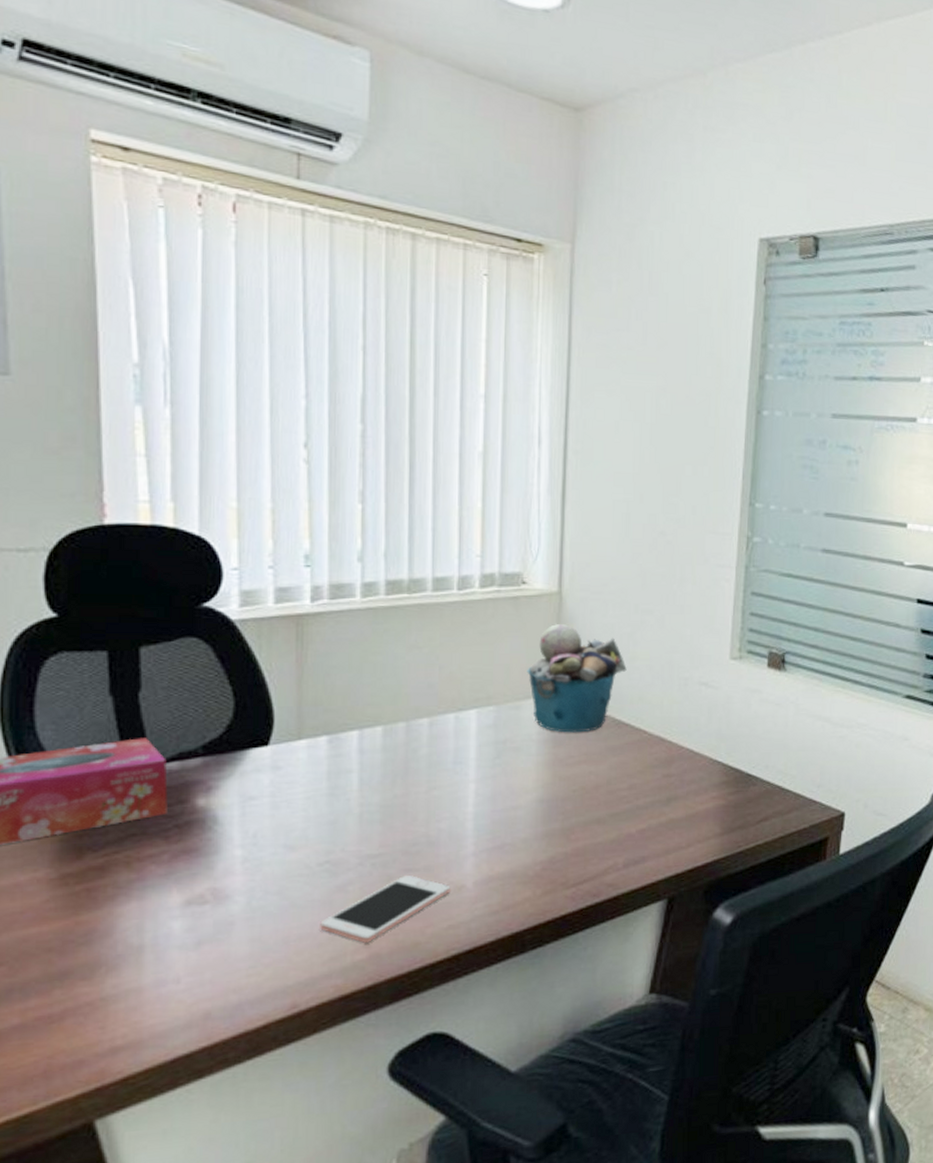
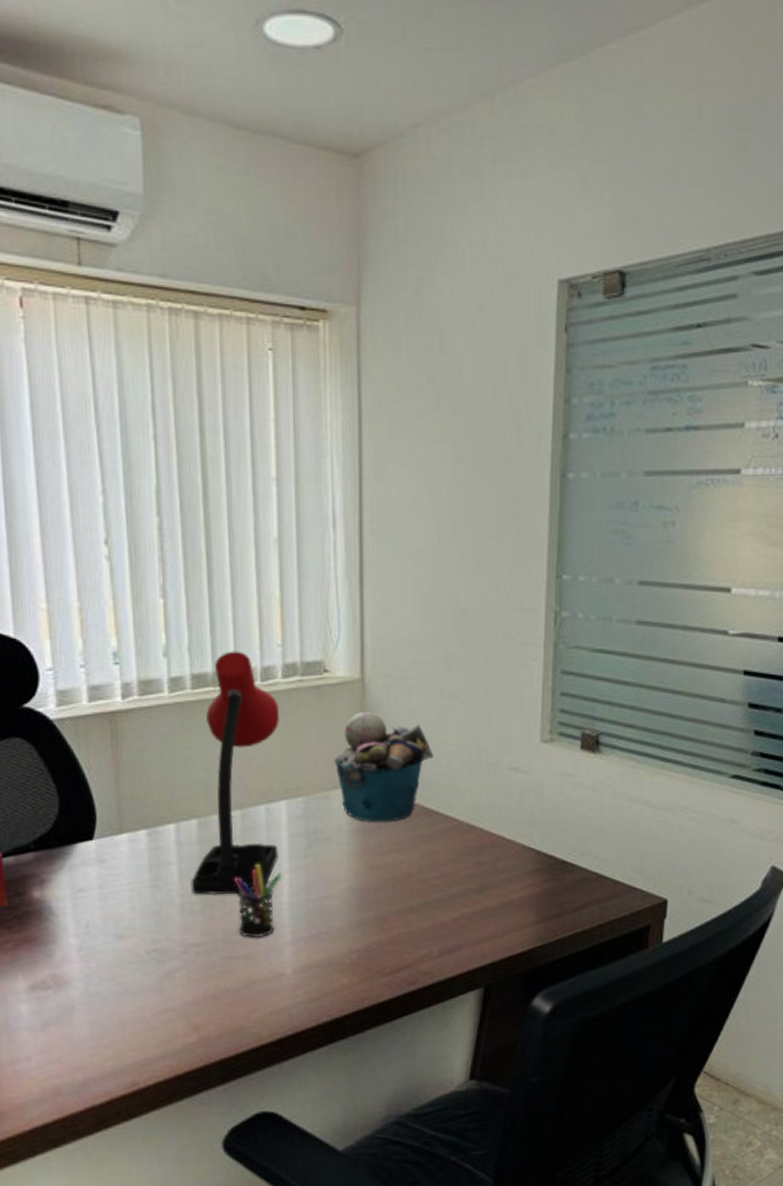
cell phone: present [320,874,451,943] -> none [152,962,271,1027]
desk lamp: none [371,559,474,805] -> present [191,651,279,895]
pen holder: none [417,772,468,850] -> present [233,863,282,939]

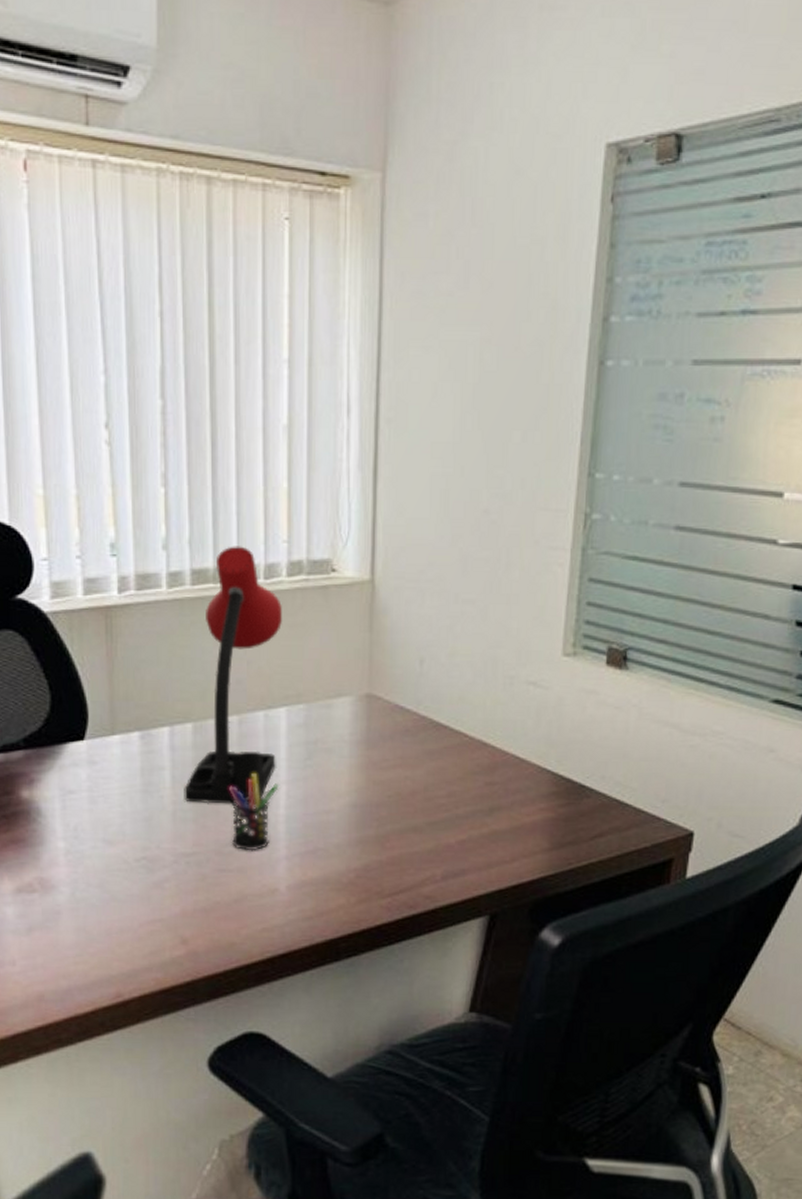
bucket: present [333,711,434,822] -> none [338,615,446,734]

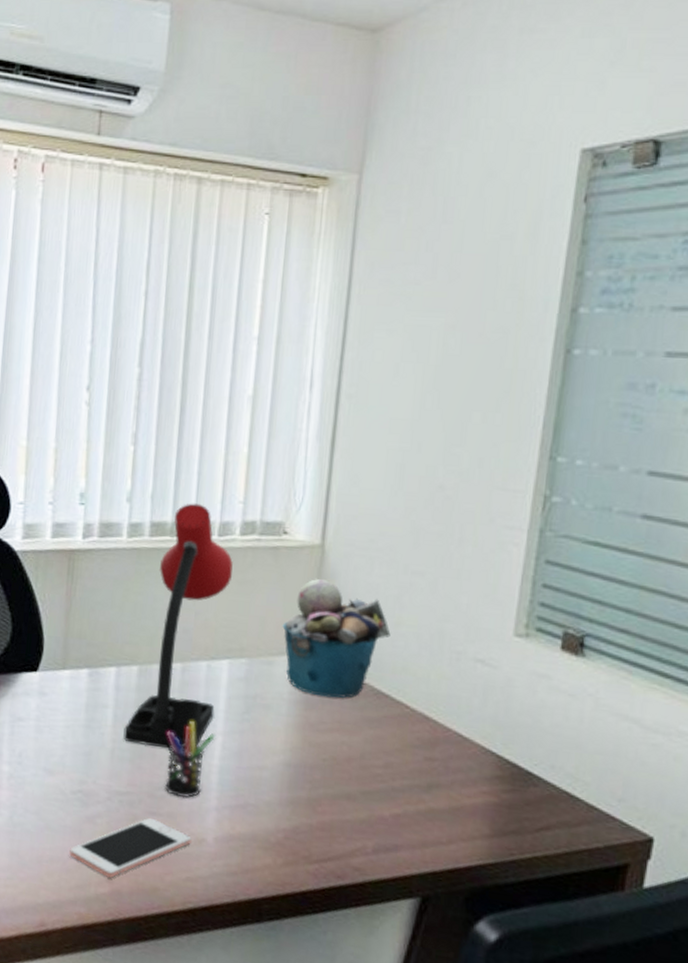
cell phone: none [139,875,264,940] -> present [69,817,192,878]
bucket: none [338,615,446,734] -> present [282,578,391,698]

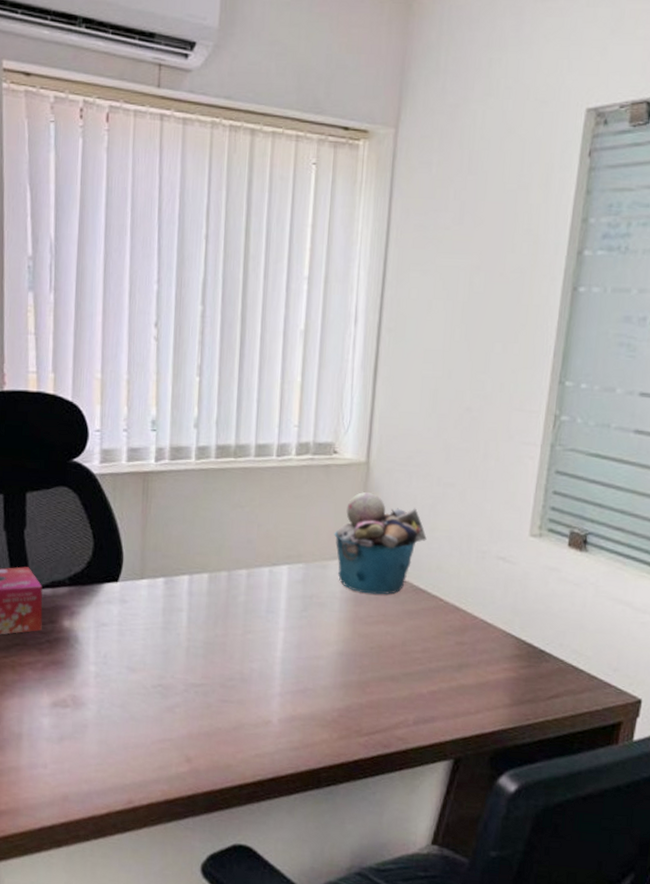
cell phone: present [69,817,192,878] -> none [152,705,259,758]
desk lamp: present [123,503,233,751] -> none [197,427,290,646]
pen holder: present [164,720,215,798] -> none [234,619,278,687]

